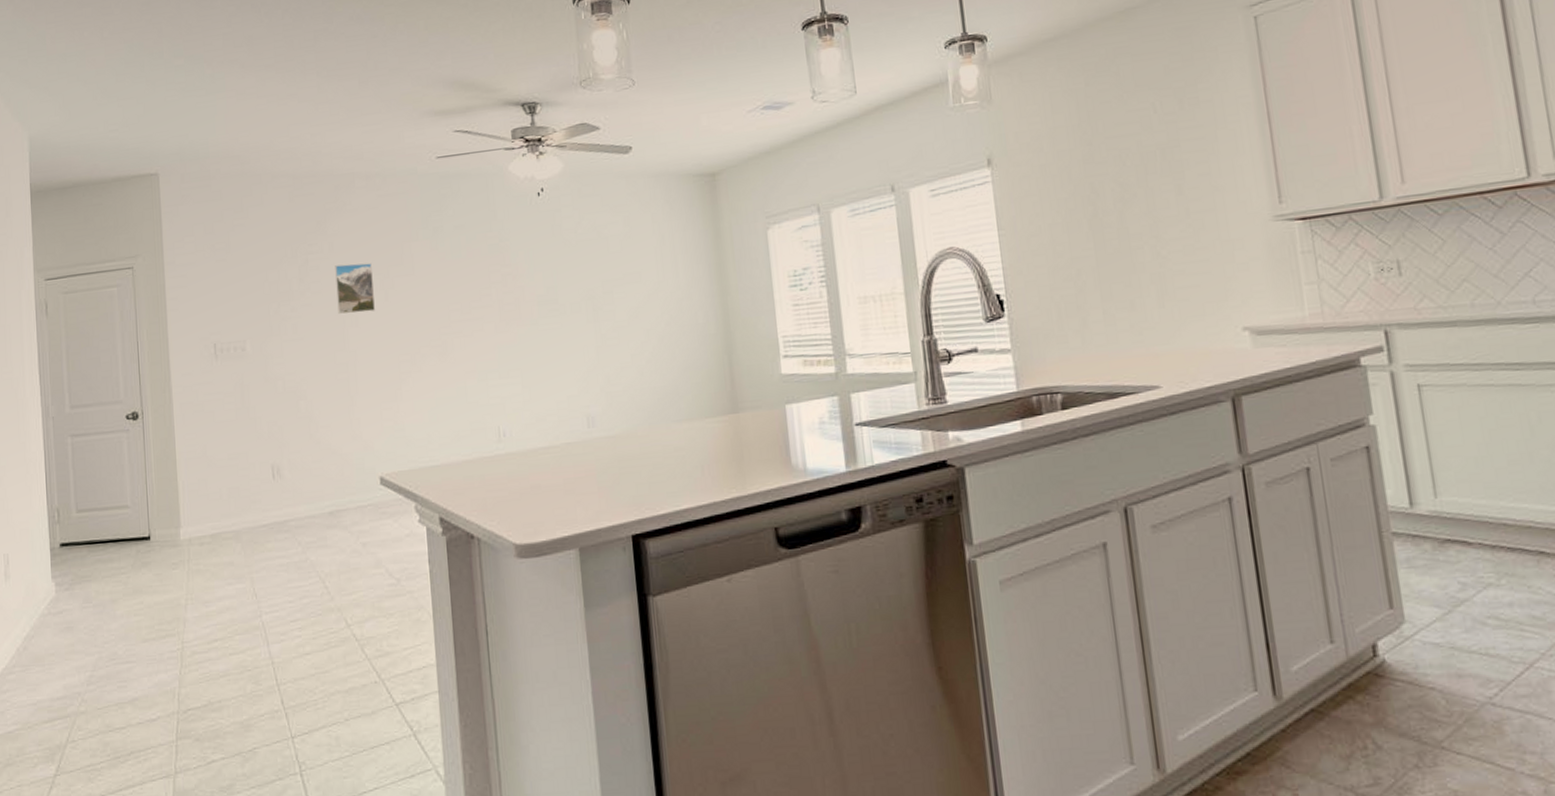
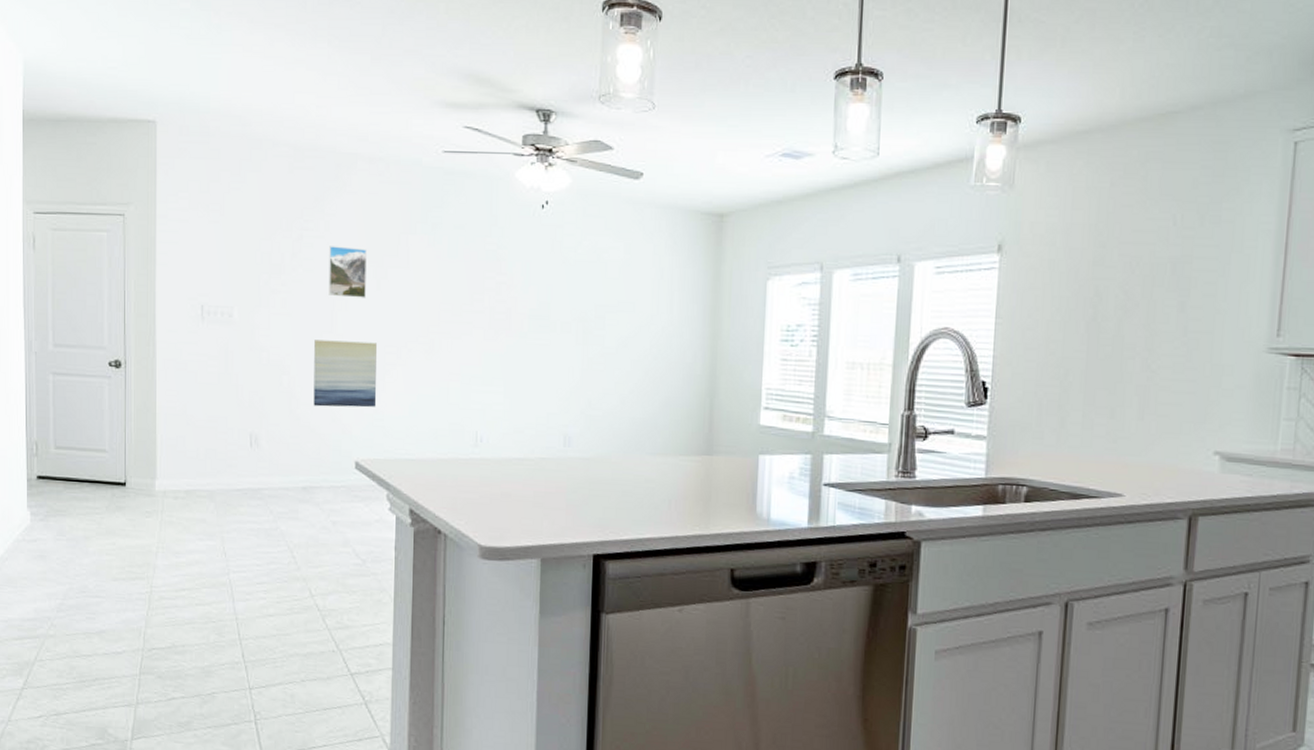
wall art: none [328,353,396,427] -> present [313,340,377,408]

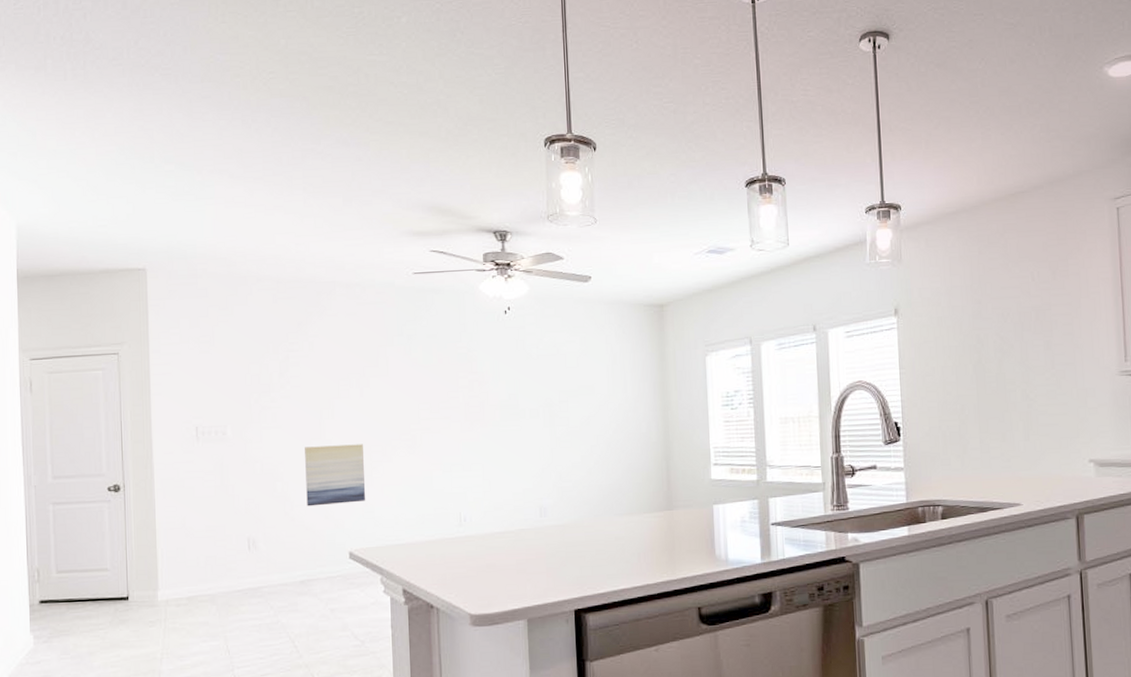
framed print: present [328,246,367,298] -> none [314,362,351,407]

